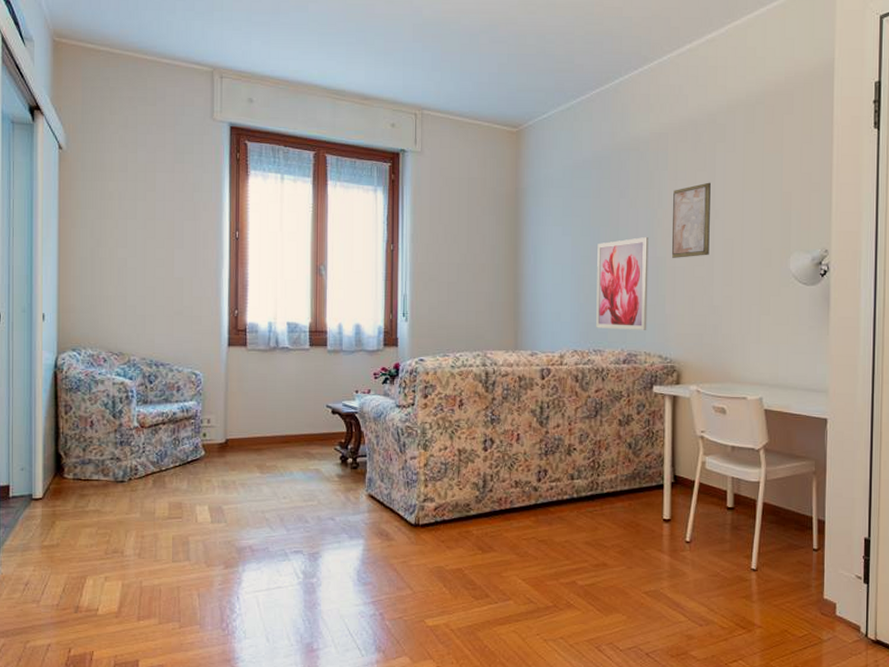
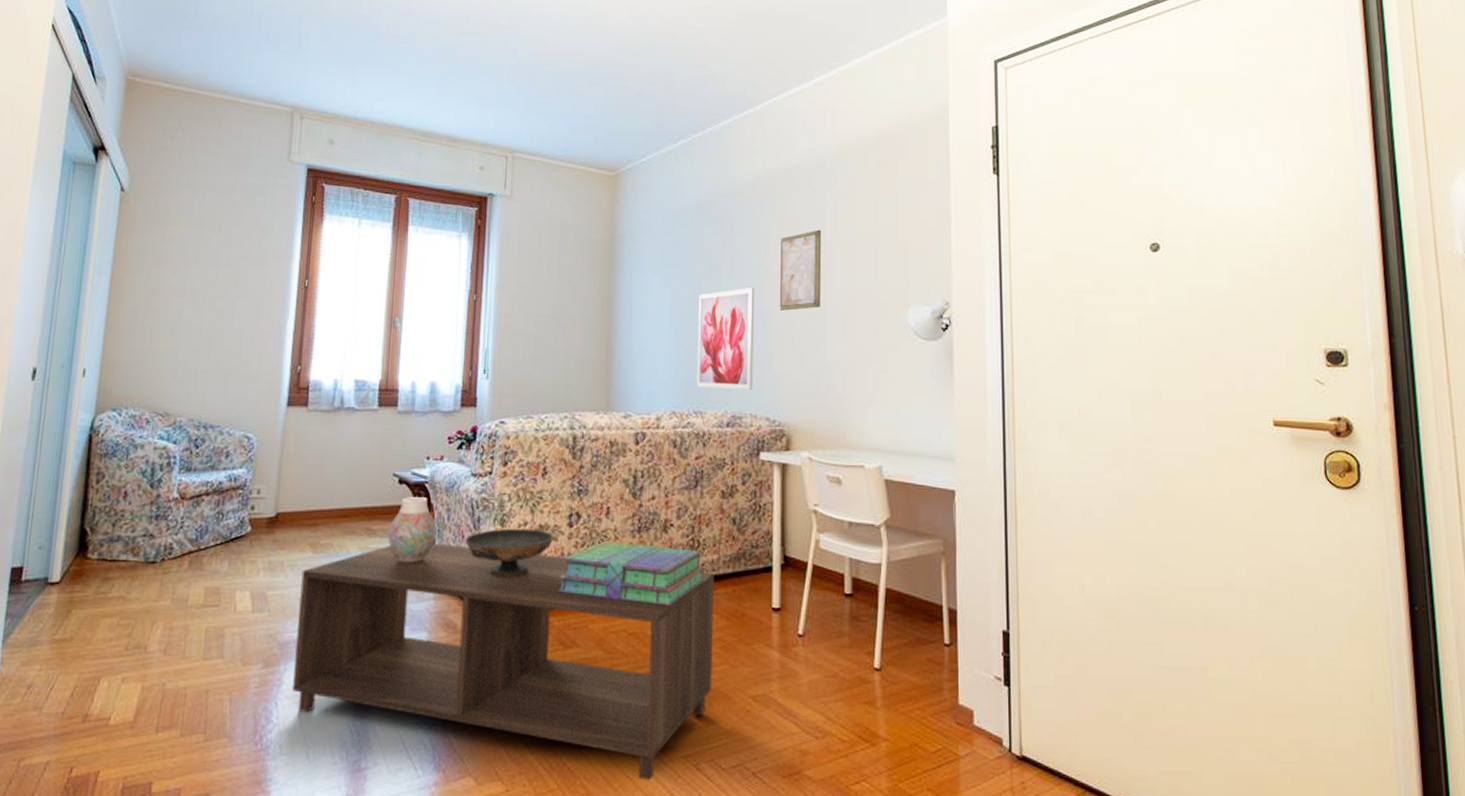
coffee table: none [251,465,612,659] -> present [292,543,714,780]
vase: none [325,425,367,482] -> present [388,497,437,563]
decorative bowl: none [393,451,471,493] -> present [465,527,554,577]
stack of books: none [476,463,603,518] -> present [558,541,703,607]

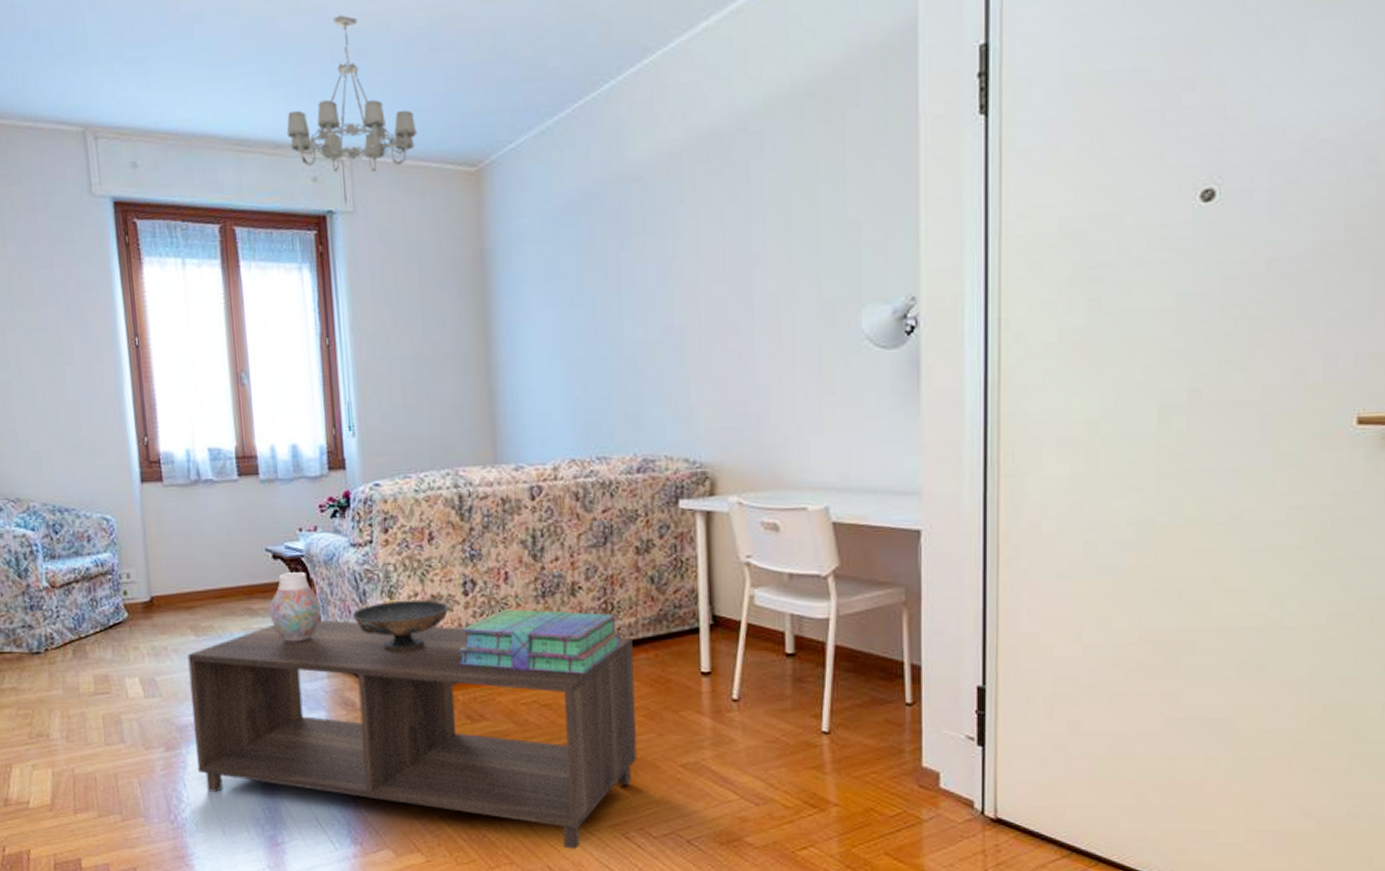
chandelier: none [463,51,570,168] -> present [286,15,418,174]
wall art: present [697,288,755,390] -> none [594,300,667,429]
wall art: present [779,229,821,311] -> none [693,216,747,326]

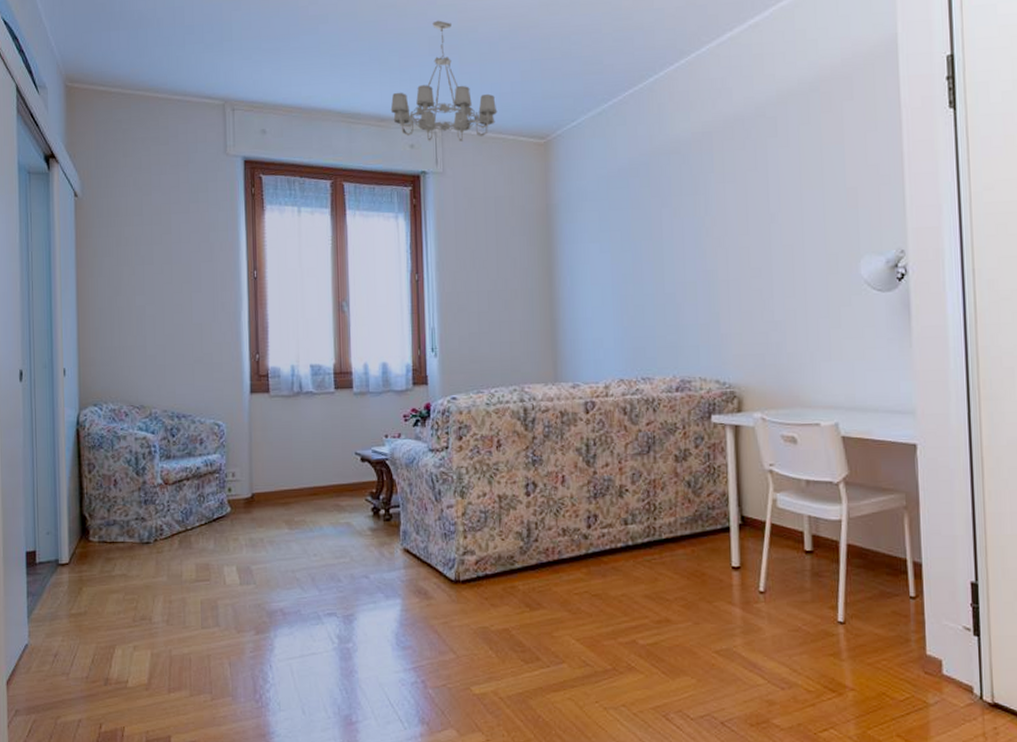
coffee table: present [187,620,637,849] -> none [281,516,676,730]
vase: present [269,572,321,642] -> none [356,473,401,536]
decorative bowl: present [353,597,449,652] -> none [429,497,513,545]
stack of books: present [459,609,620,675] -> none [520,508,661,568]

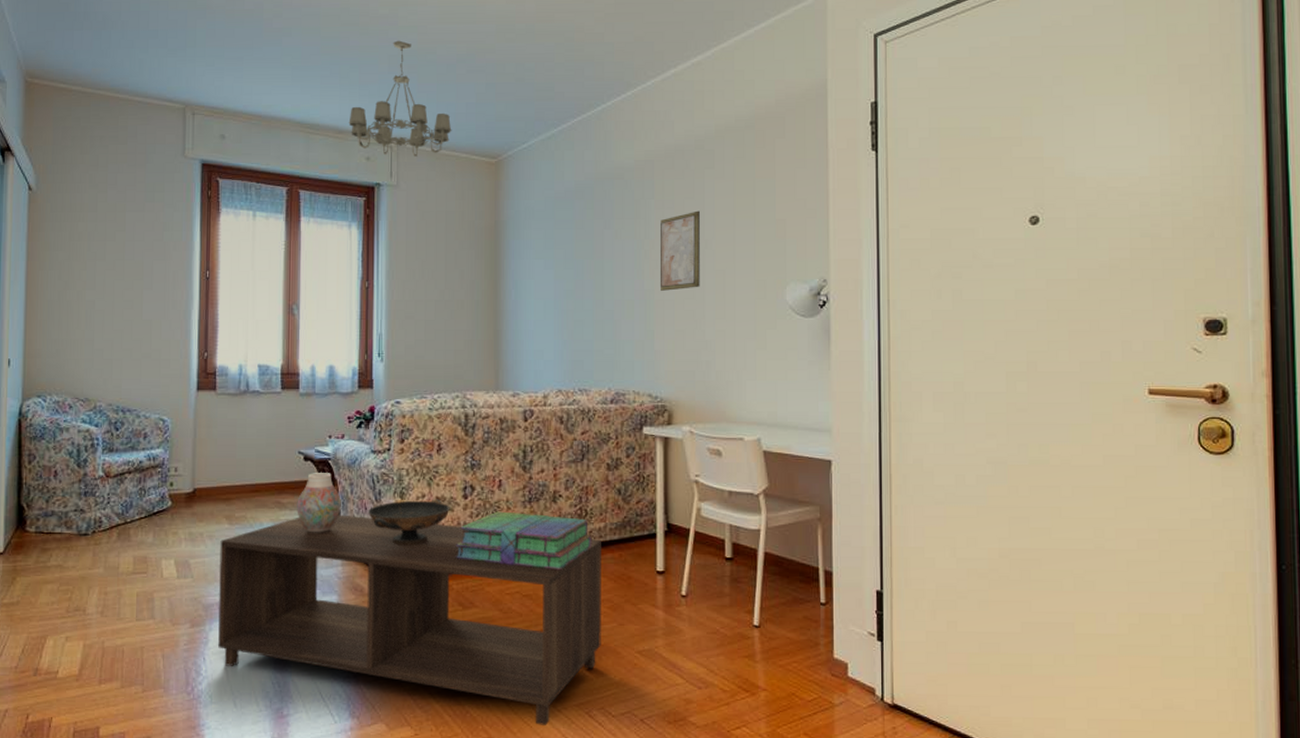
coffee table: none [281,516,676,730] -> present [218,514,601,725]
vase: none [356,473,401,536] -> present [297,473,341,533]
decorative bowl: none [429,497,513,545] -> present [368,499,450,545]
stack of books: none [520,508,661,568] -> present [456,511,591,571]
wall art: none [722,183,767,270] -> present [659,210,700,291]

